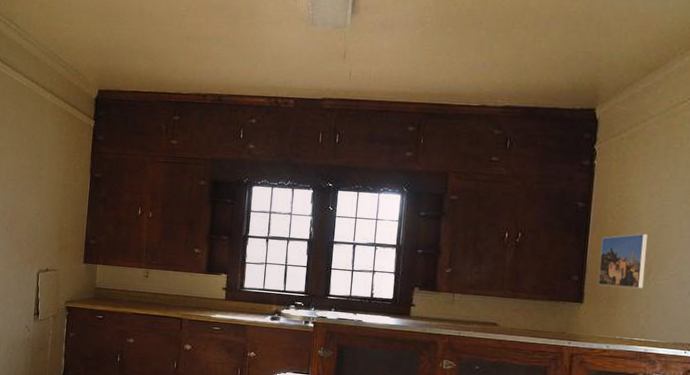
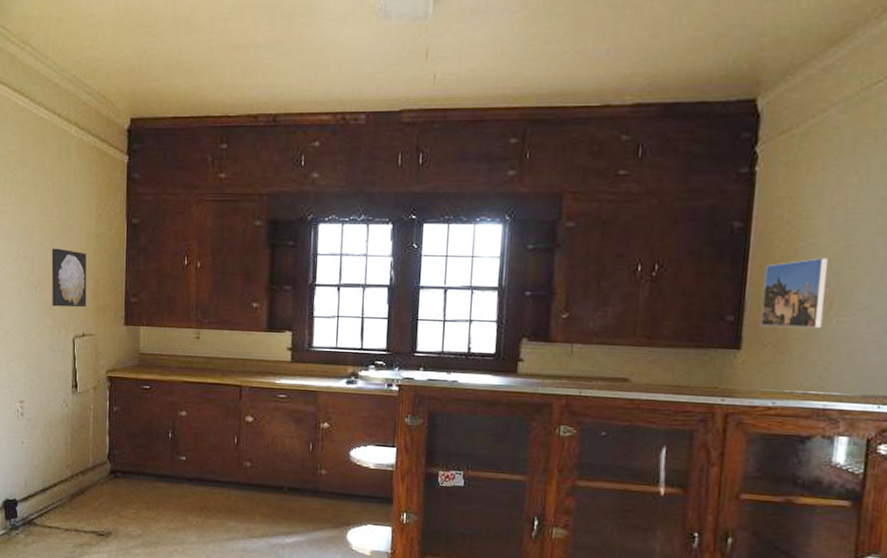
wall art: none [20,194,54,246] -> present [51,248,87,308]

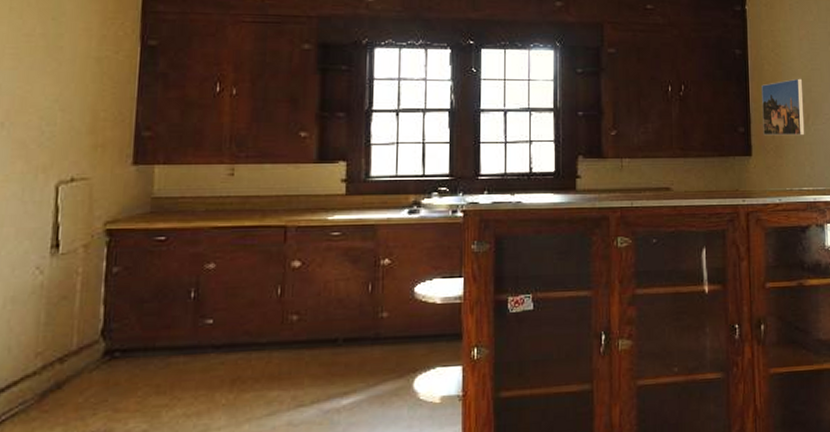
wall art: present [51,248,87,308] -> none [26,74,82,146]

